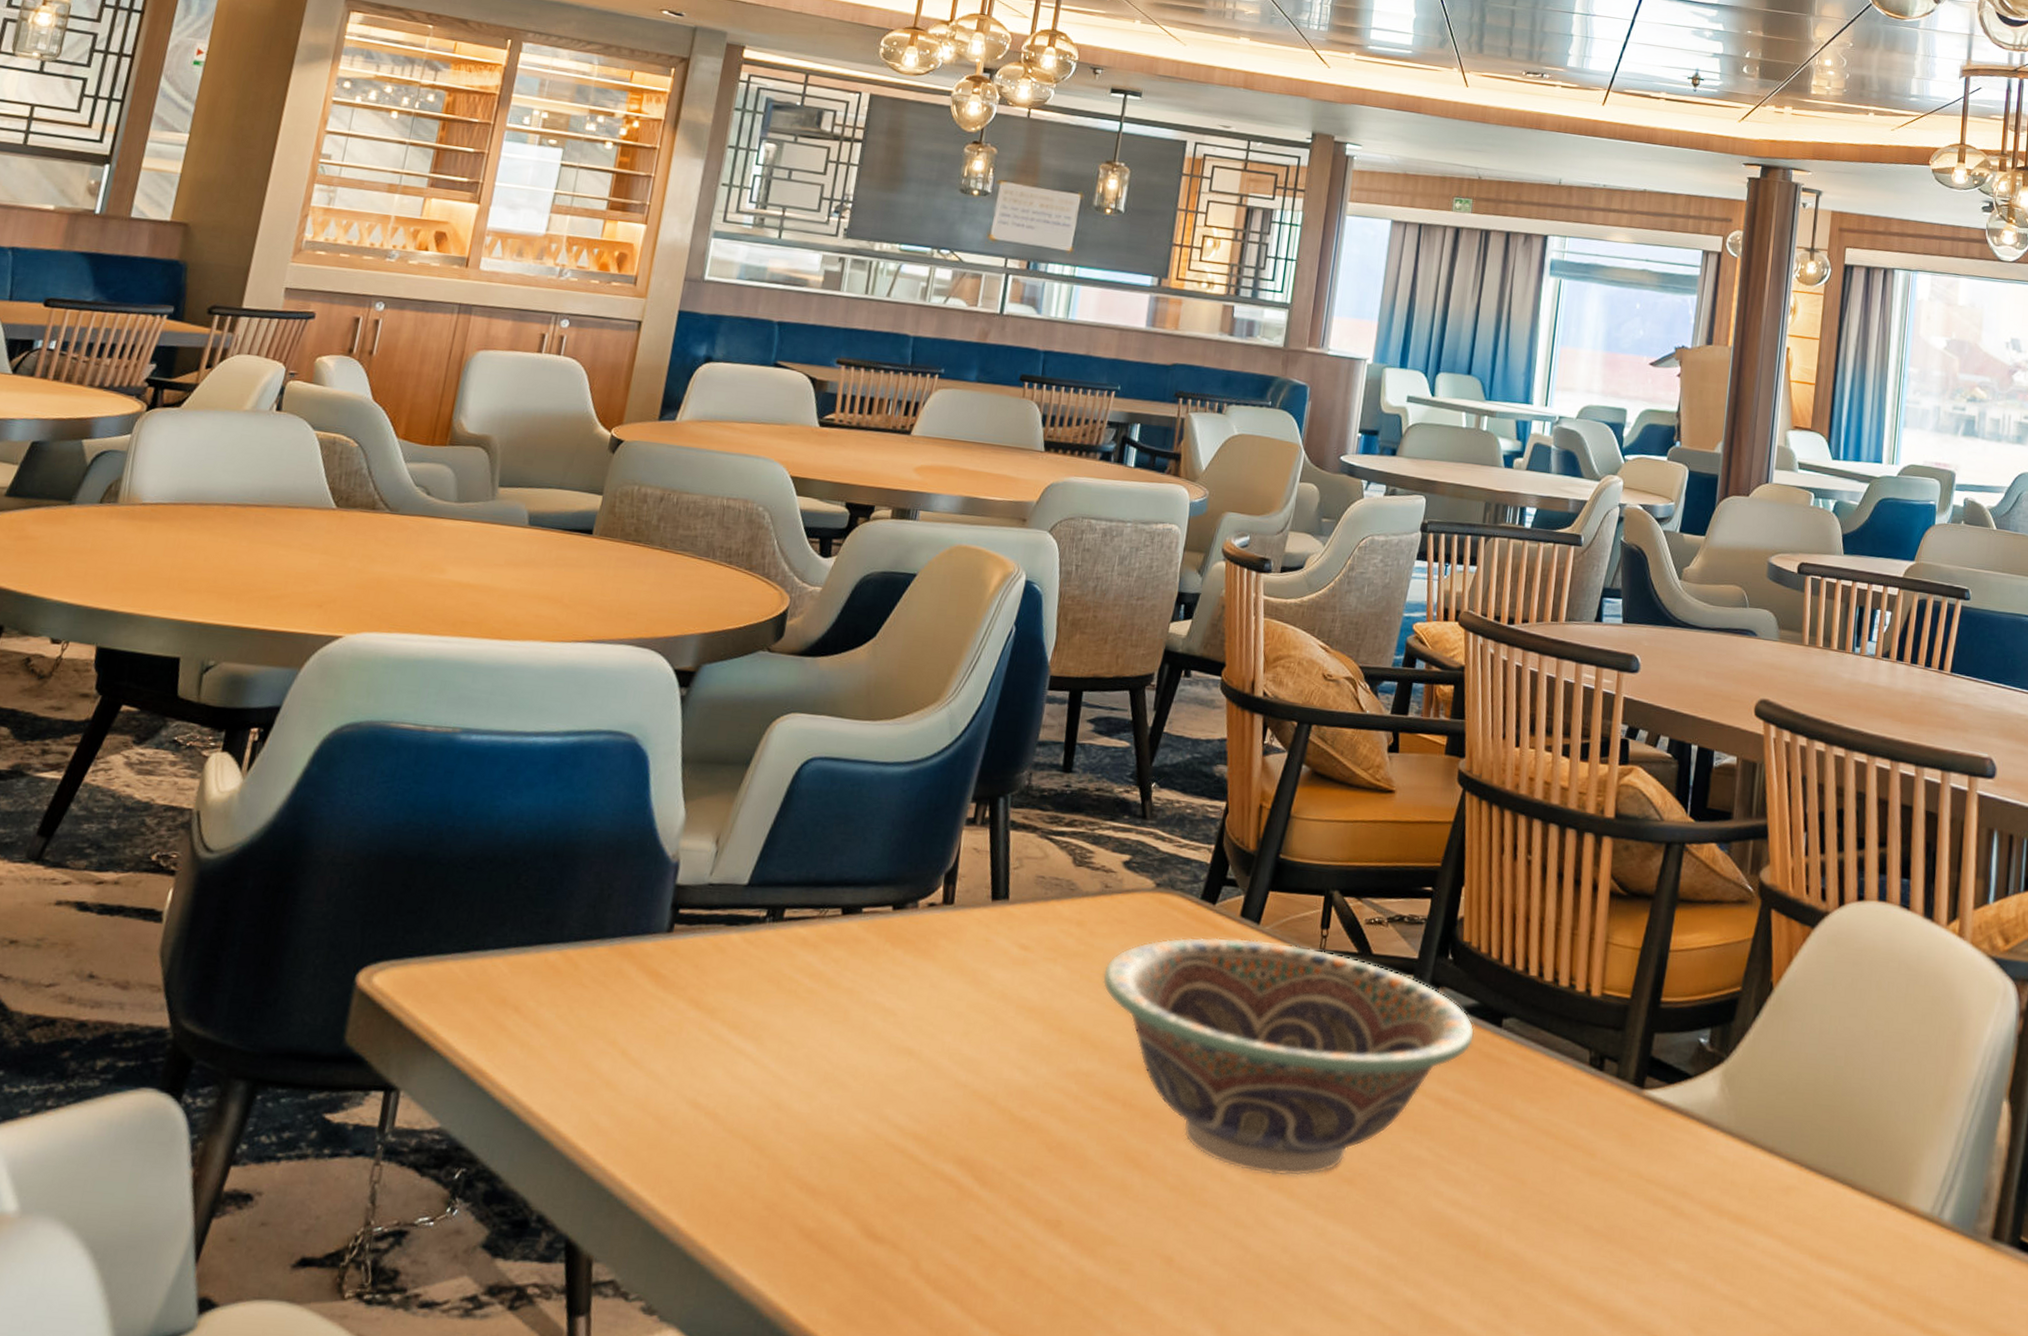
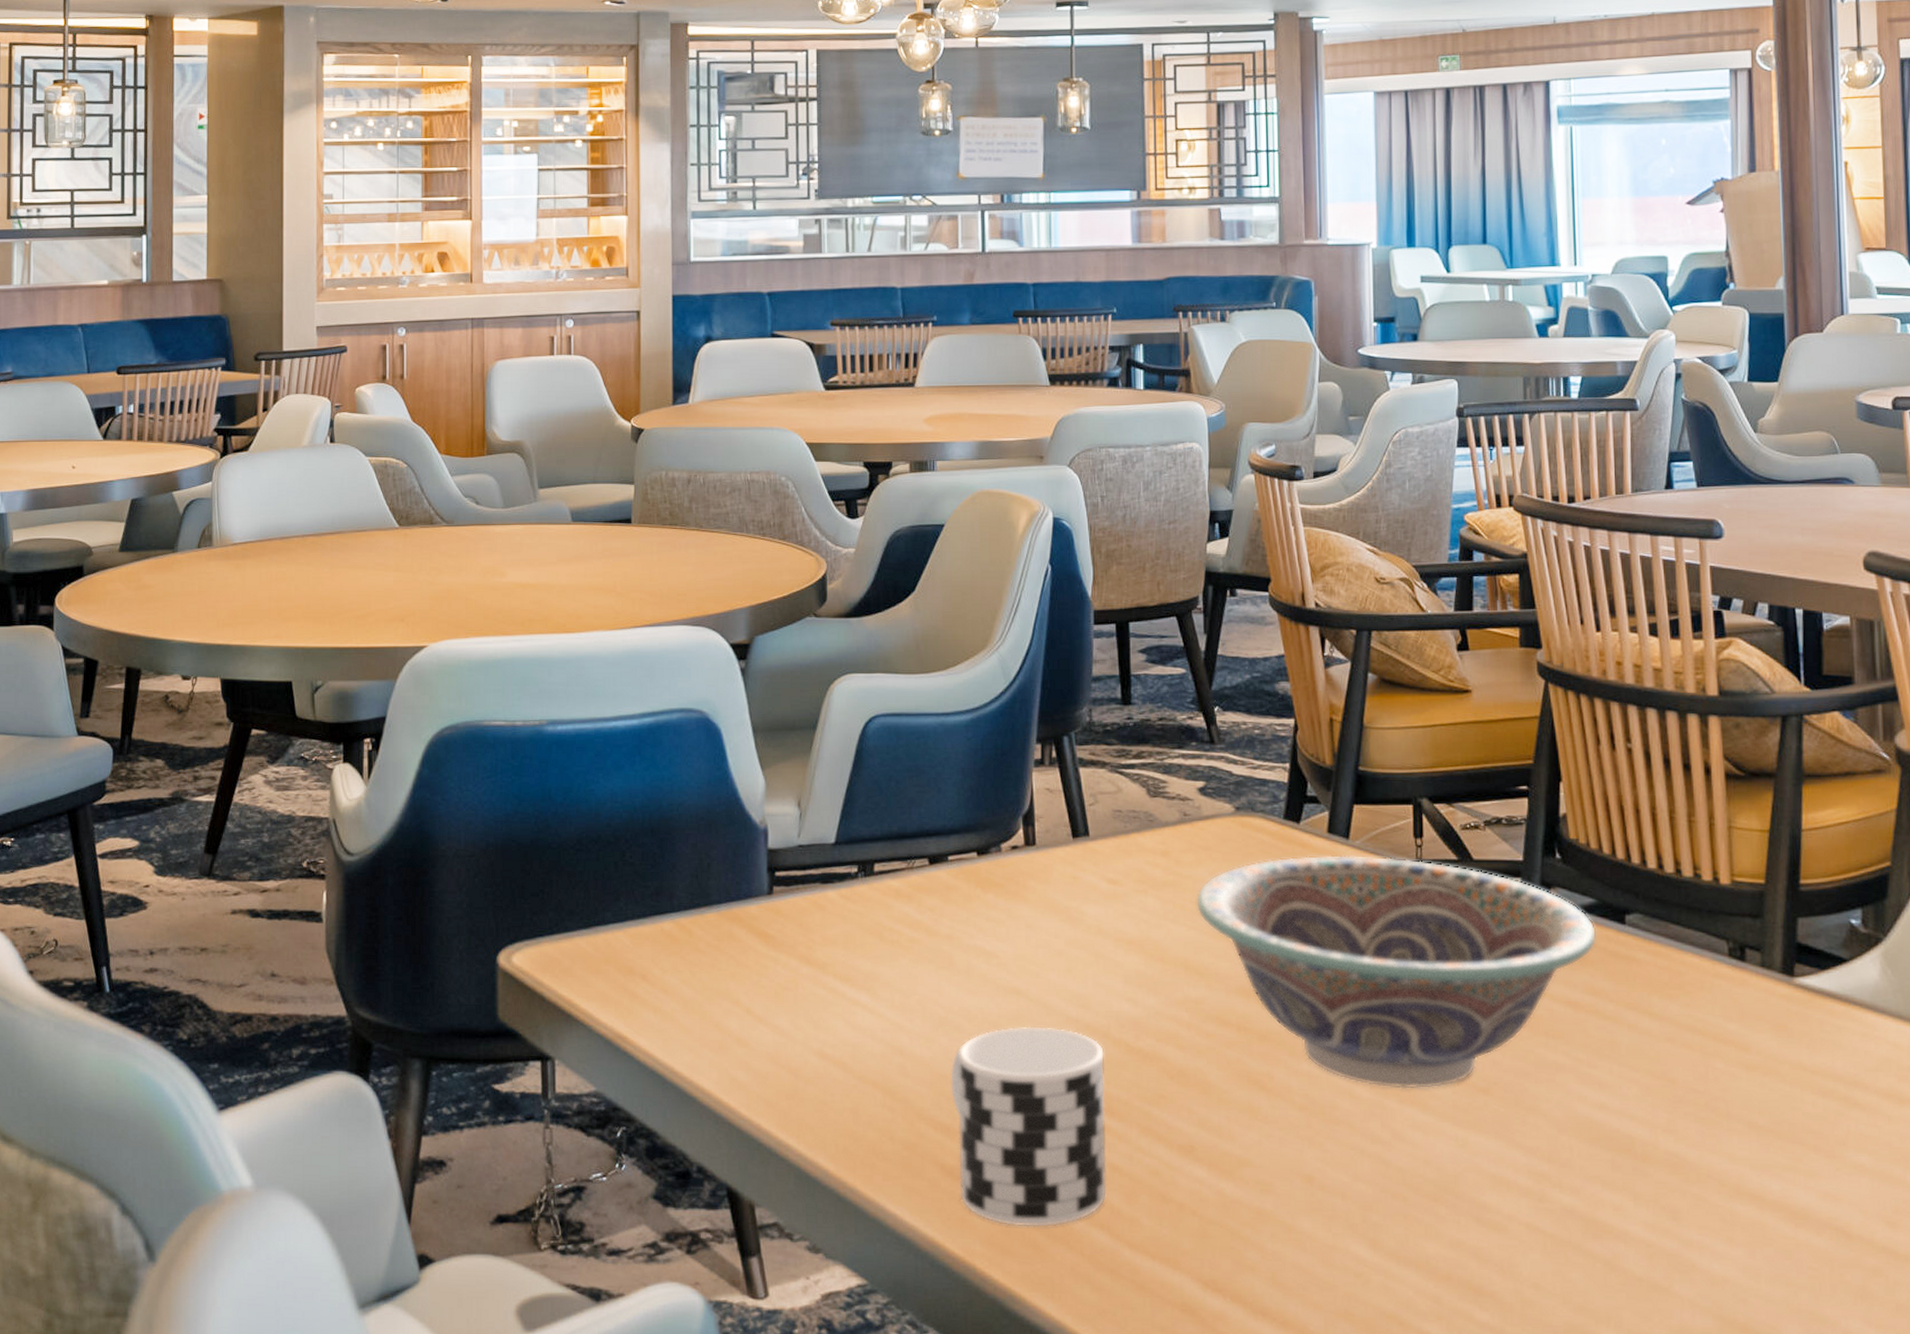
cup: none [814,1088,987,1298] -> present [950,1026,1107,1227]

